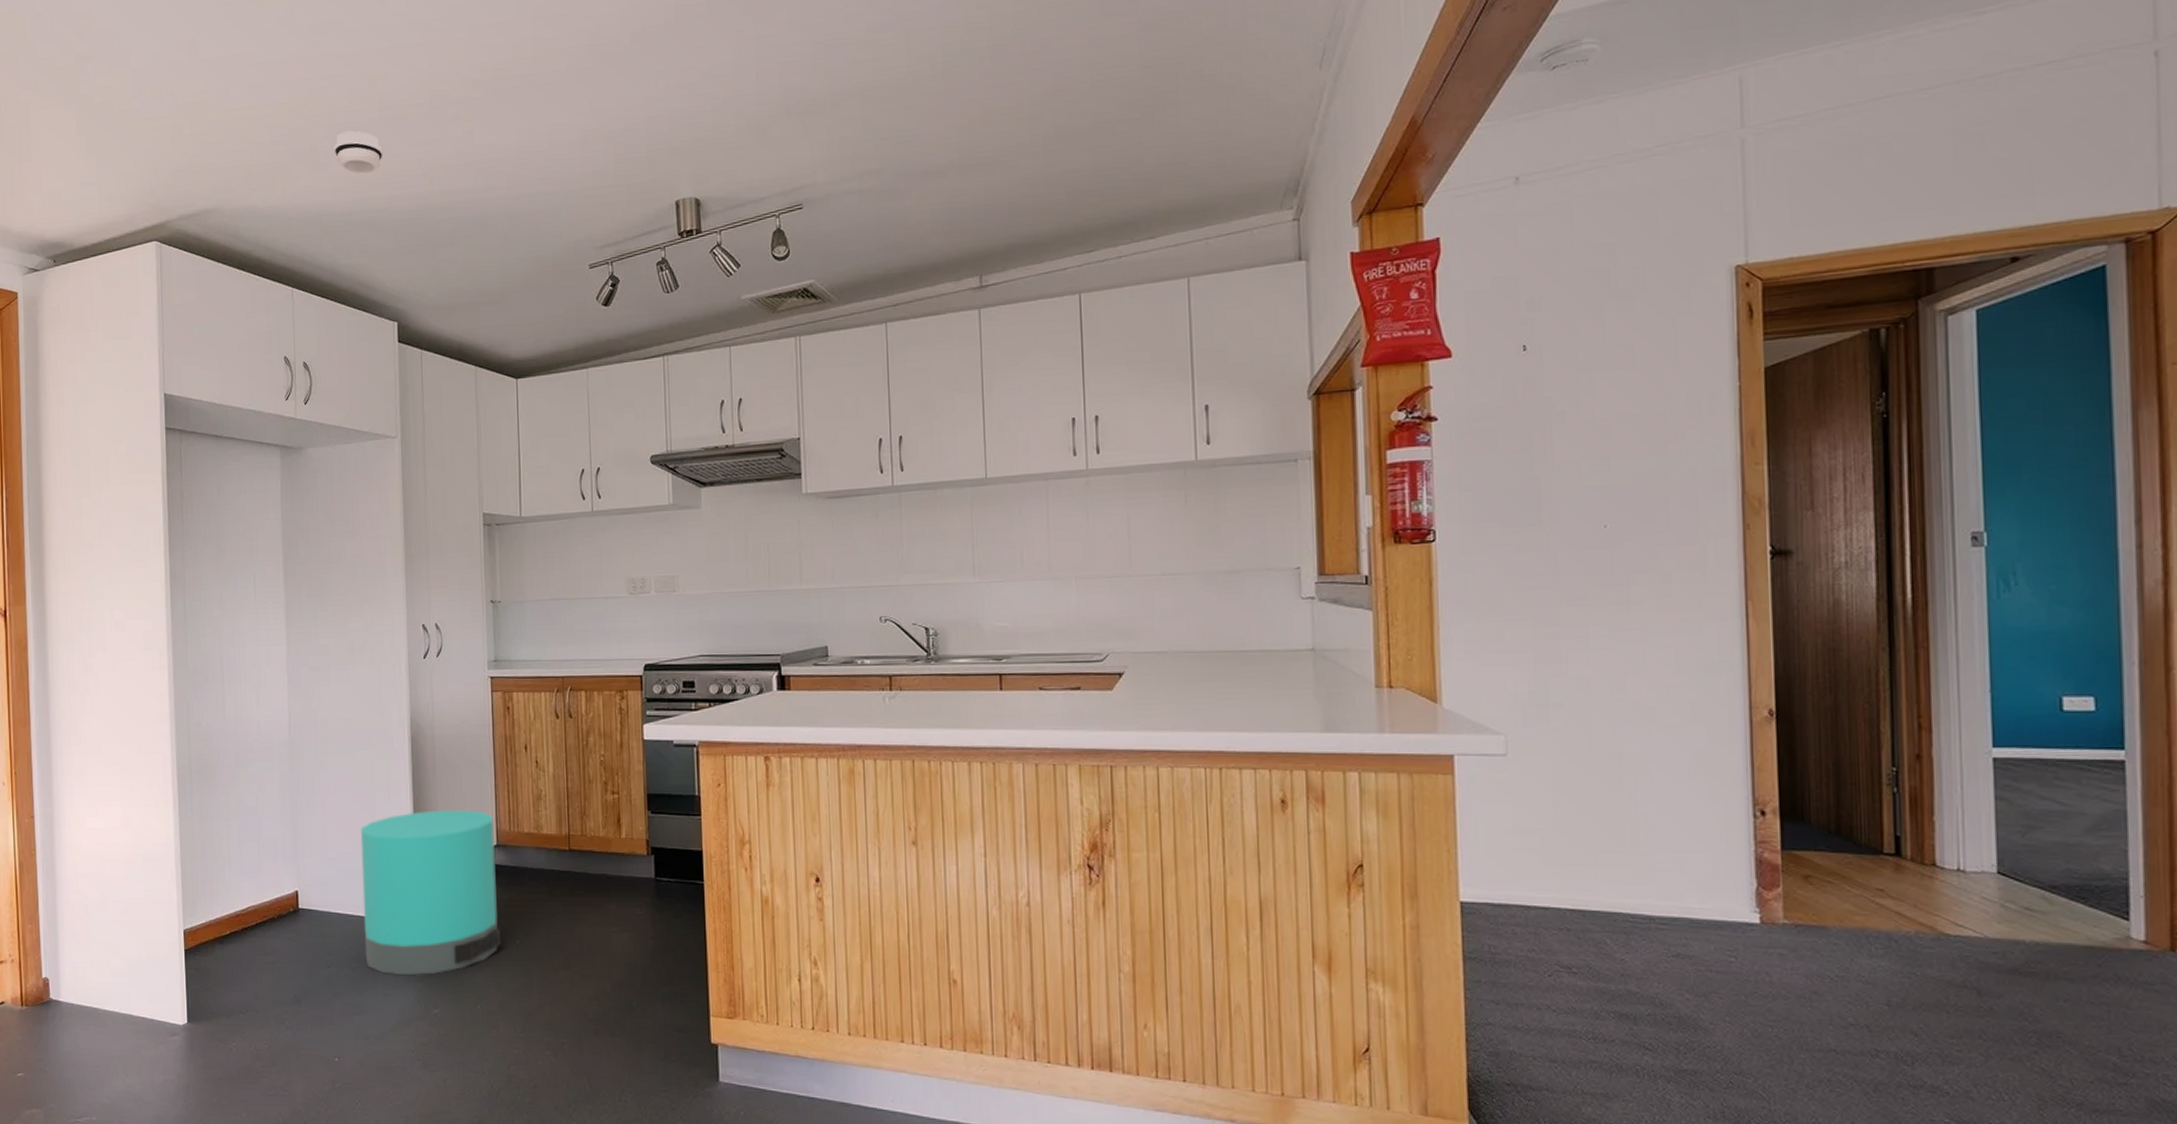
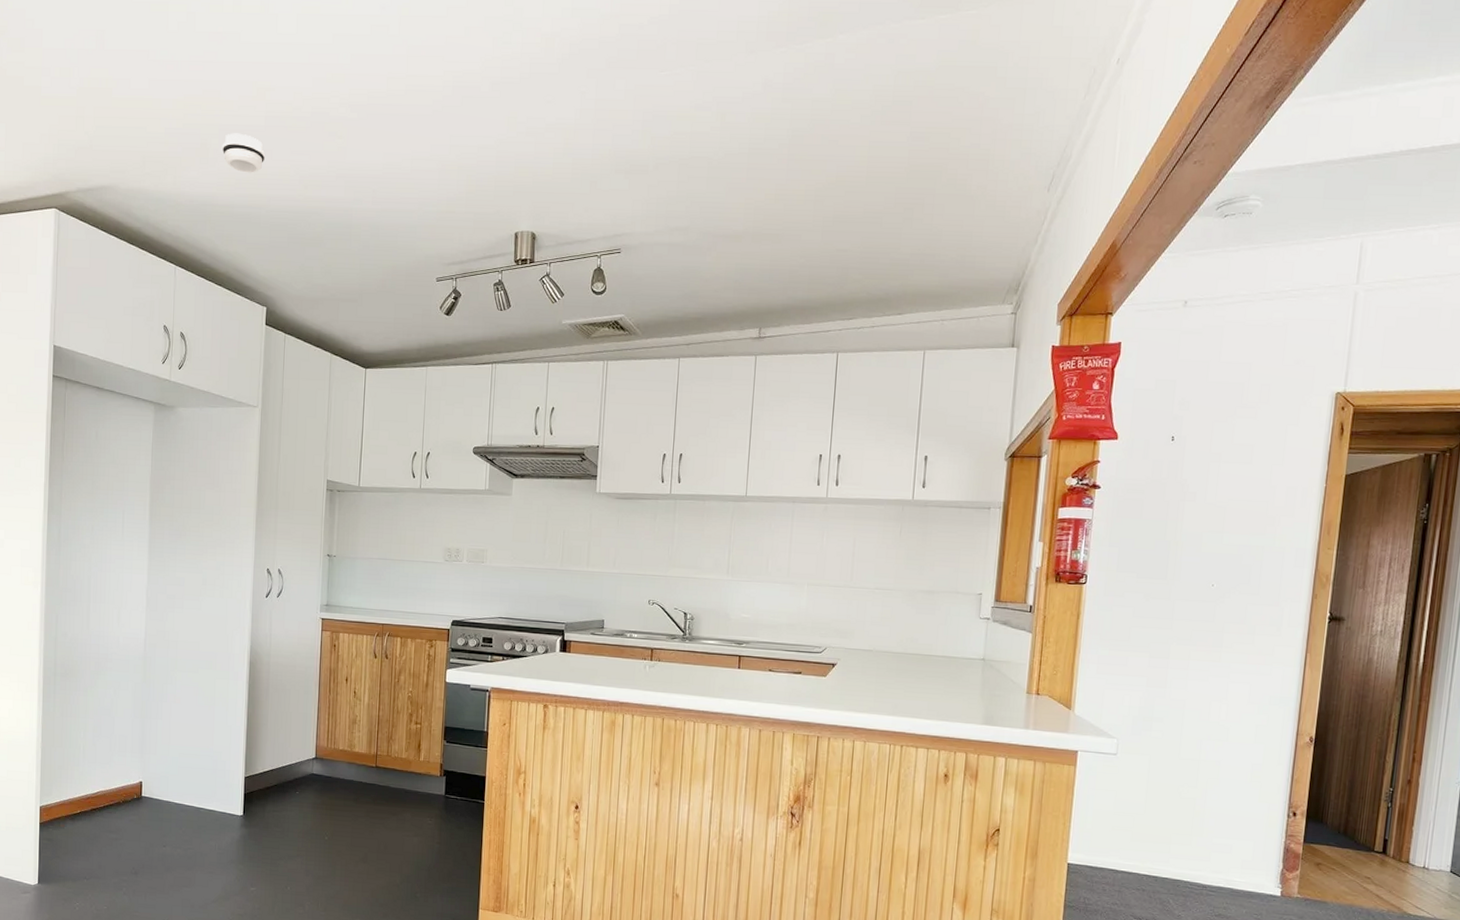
trash can: present [360,810,502,976] -> none [196,724,314,859]

